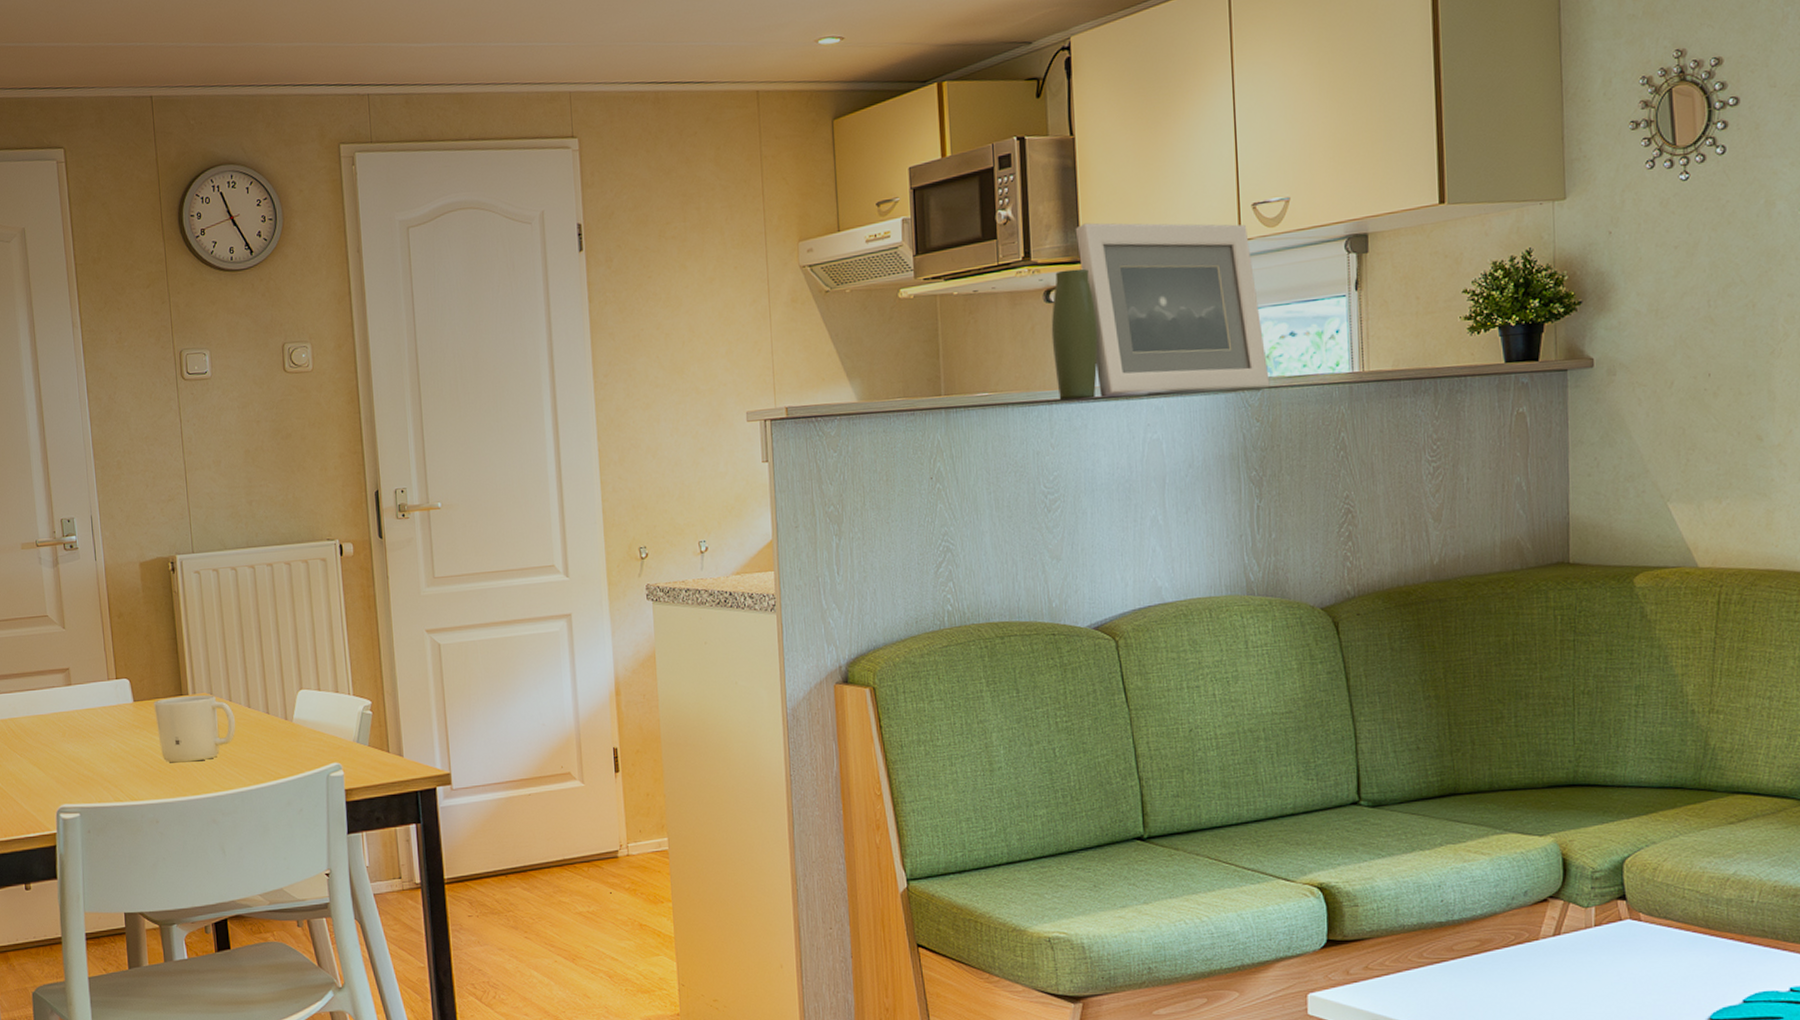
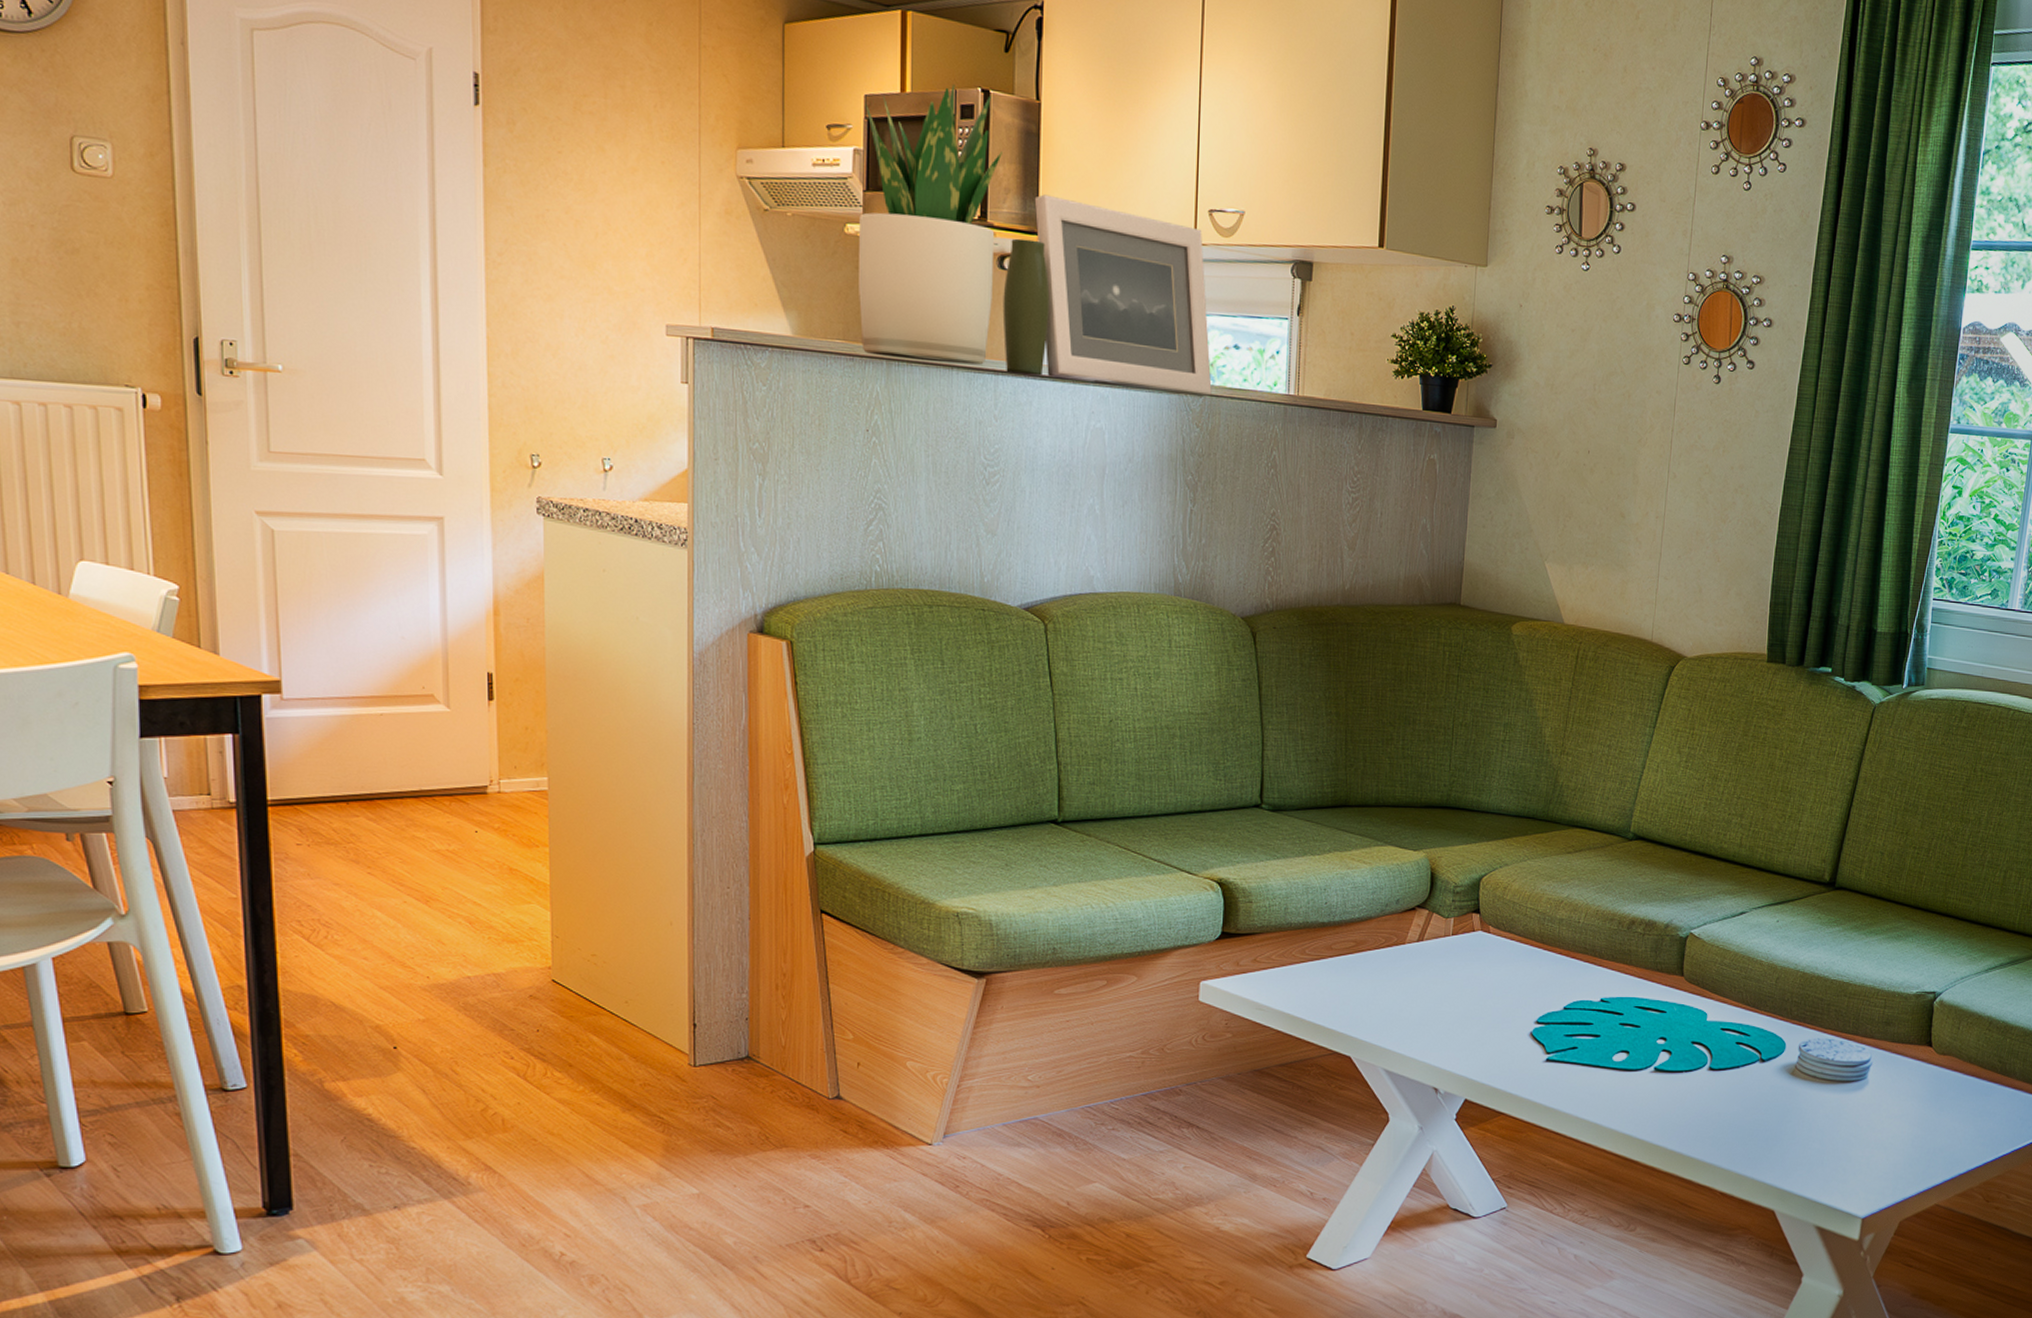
planter: none [909,138,1042,407] -> present [859,83,1002,365]

